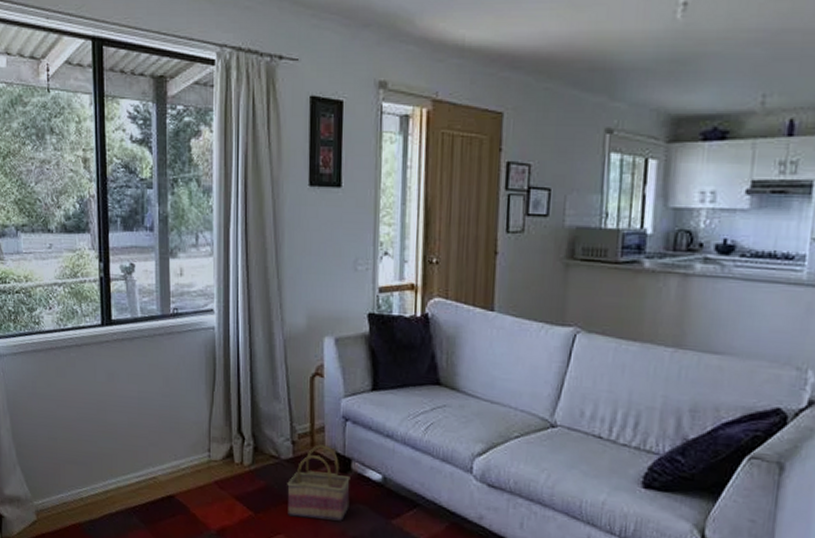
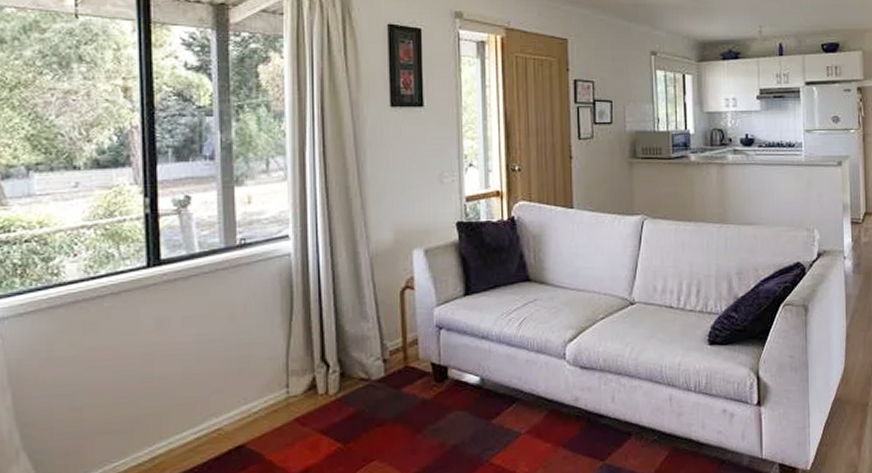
basket: present [287,444,350,521] -> none [379,357,448,439]

